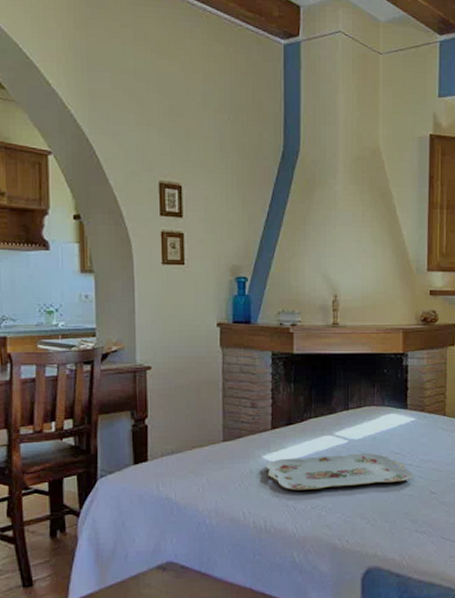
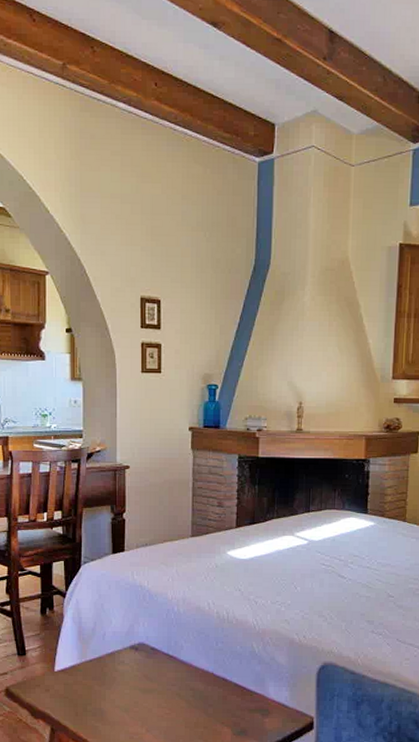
serving tray: present [266,453,414,491] -> none [230,554,371,586]

